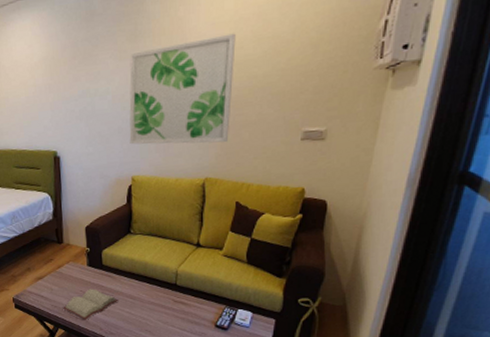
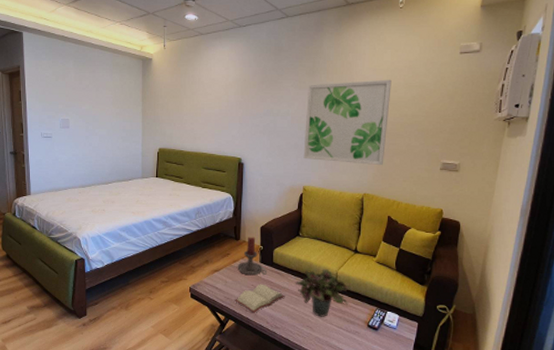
candle holder: none [63,239,97,281] -> present [237,237,267,276]
potted plant: none [128,268,197,320] -> present [295,269,354,317]

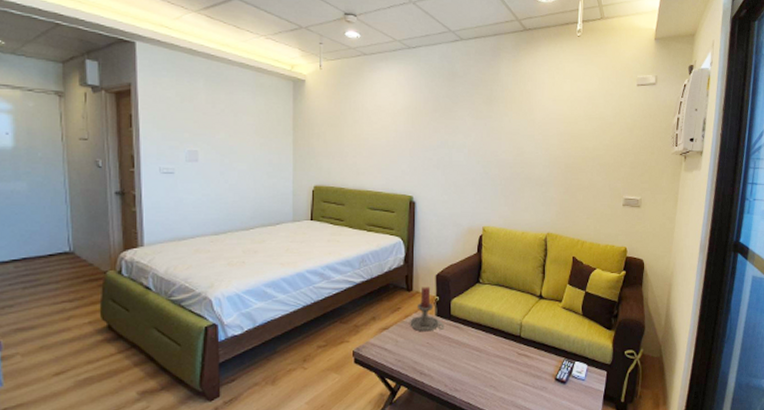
hardback book: present [235,284,285,313] -> none [407,340,465,376]
potted plant: present [295,269,354,317] -> none [475,319,540,374]
wall art: present [303,79,392,166] -> none [482,110,572,203]

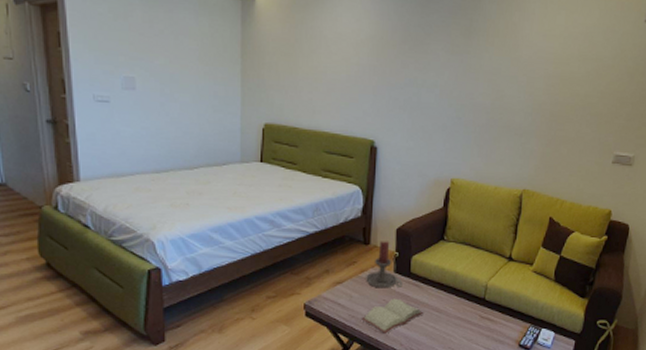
hardback book: none [407,340,465,376] -> present [361,298,424,334]

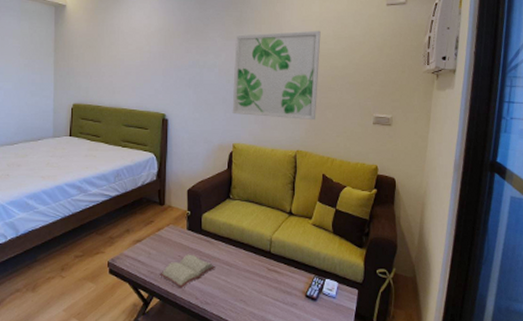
candle holder: present [366,241,403,289] -> none [162,201,195,245]
wall art: none [453,48,564,156] -> present [232,30,321,121]

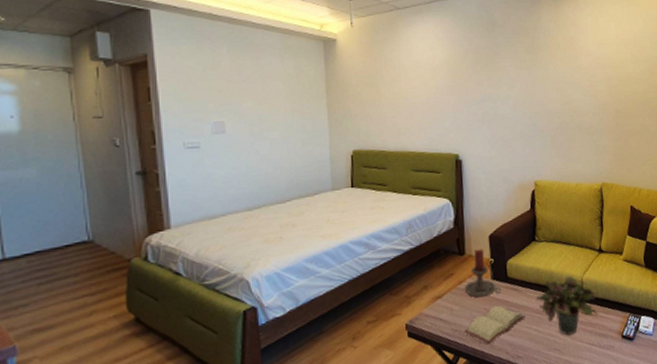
candle holder: none [162,201,195,245] -> present [464,249,501,298]
potted plant: none [226,234,290,289] -> present [535,276,603,336]
wall art: present [232,30,321,121] -> none [529,54,620,150]

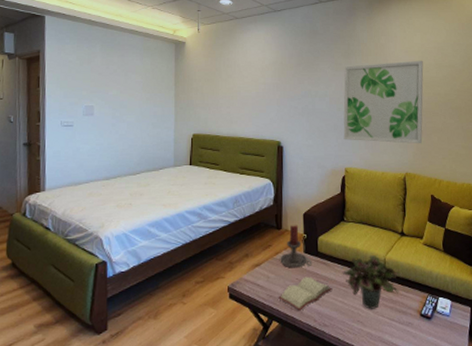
wall art: none [529,54,620,150] -> present [343,60,424,144]

